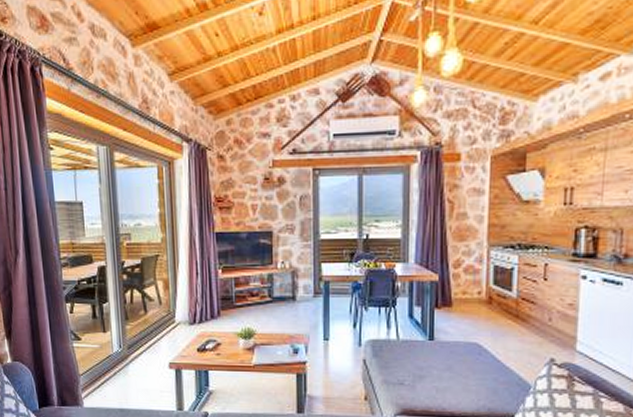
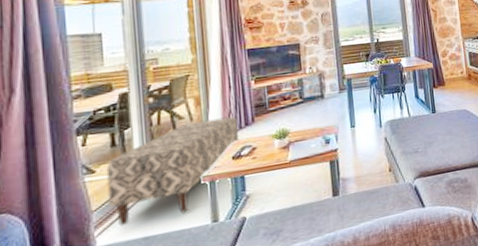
bench: none [89,306,205,395] -> present [106,116,240,227]

